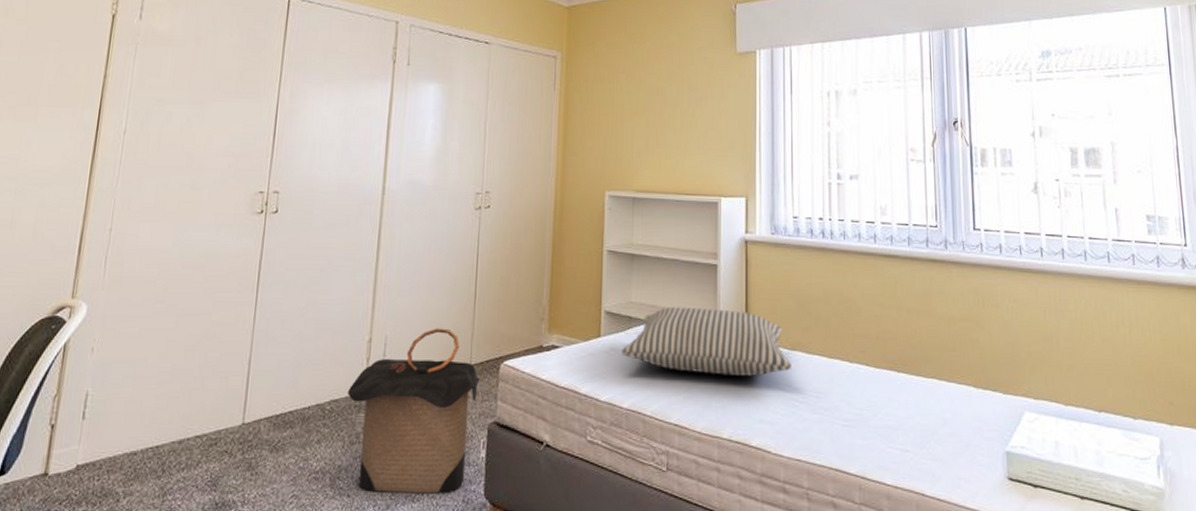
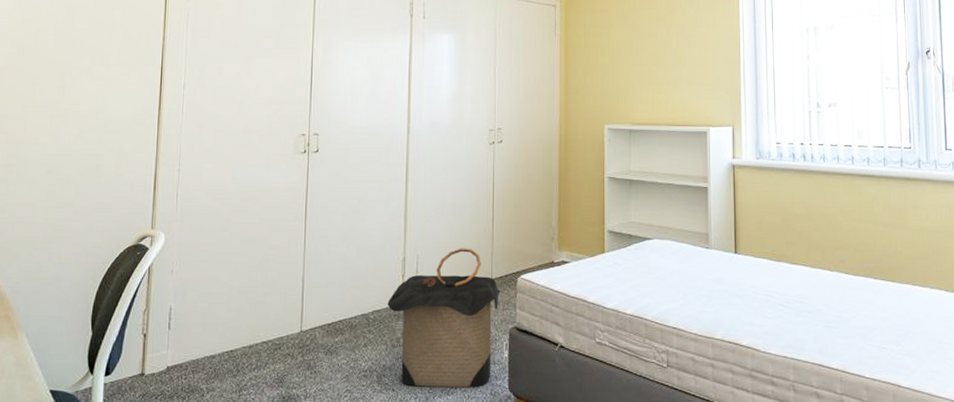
pillow: present [621,306,791,376] -> none [623,225,777,285]

